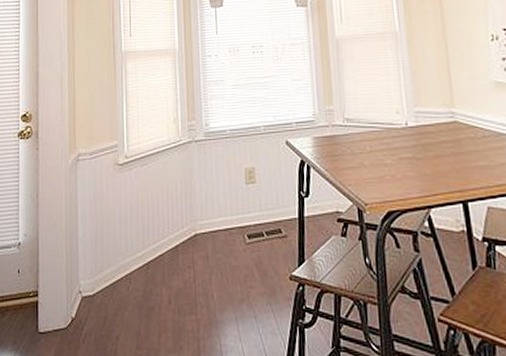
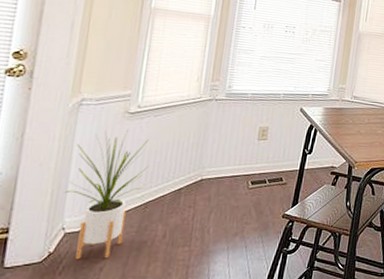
house plant: none [76,183,144,327] -> present [64,130,149,260]

